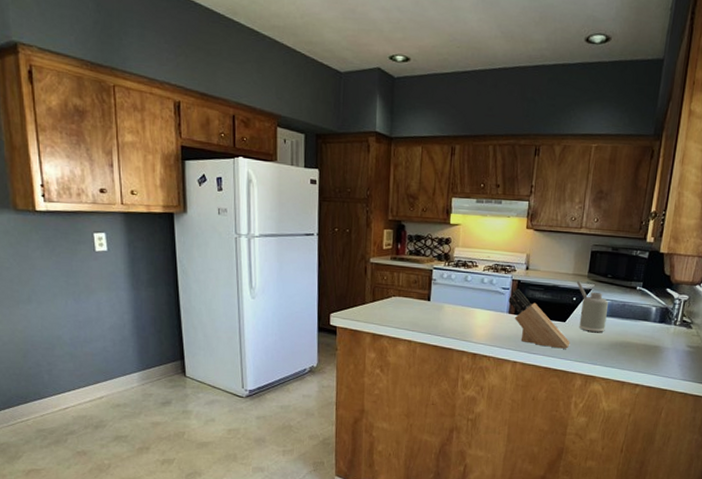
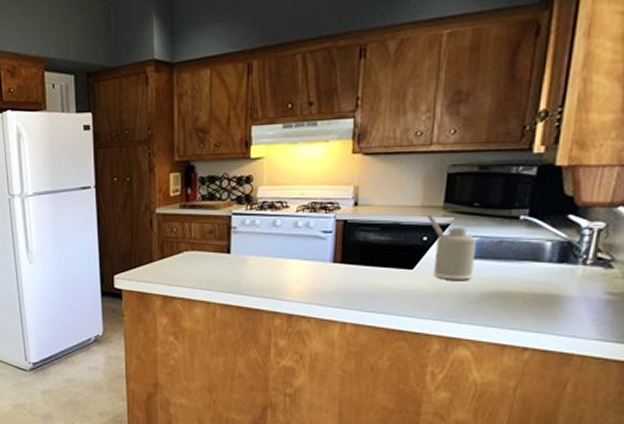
knife block: present [508,288,570,349] -> none [332,230,422,304]

